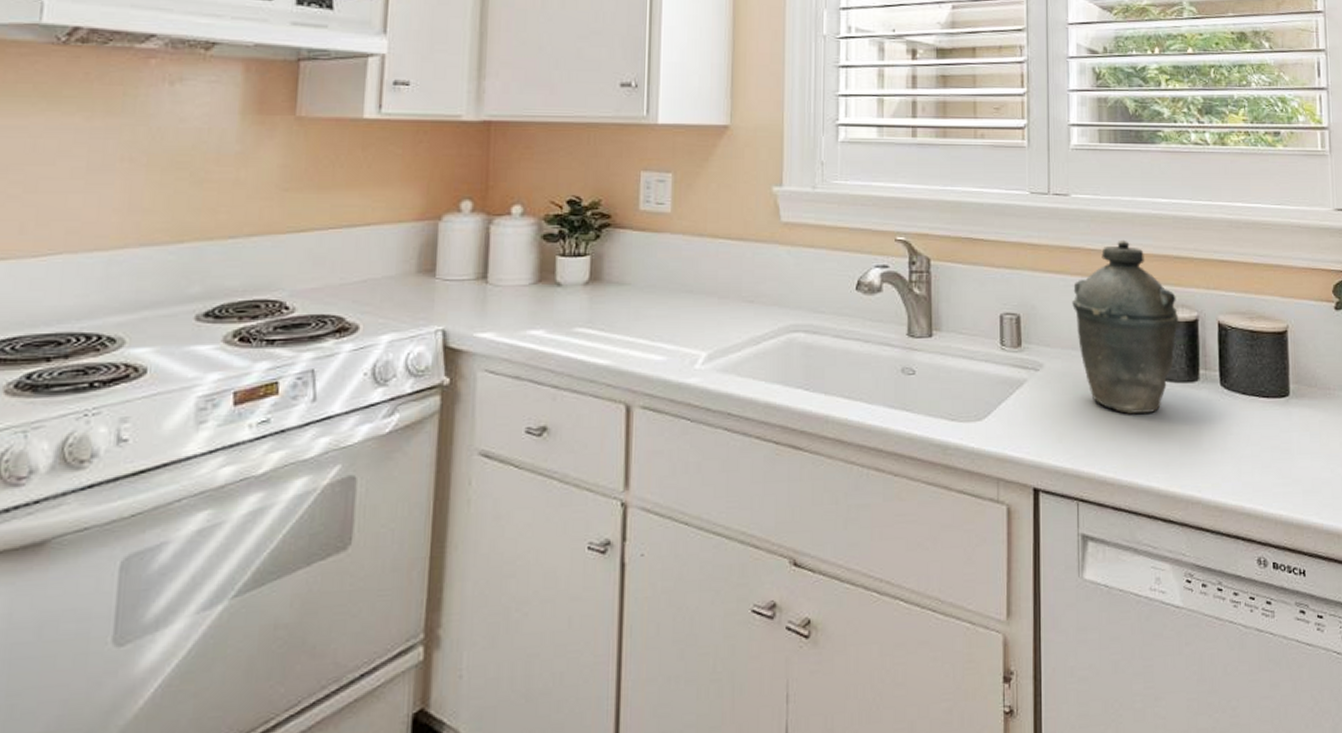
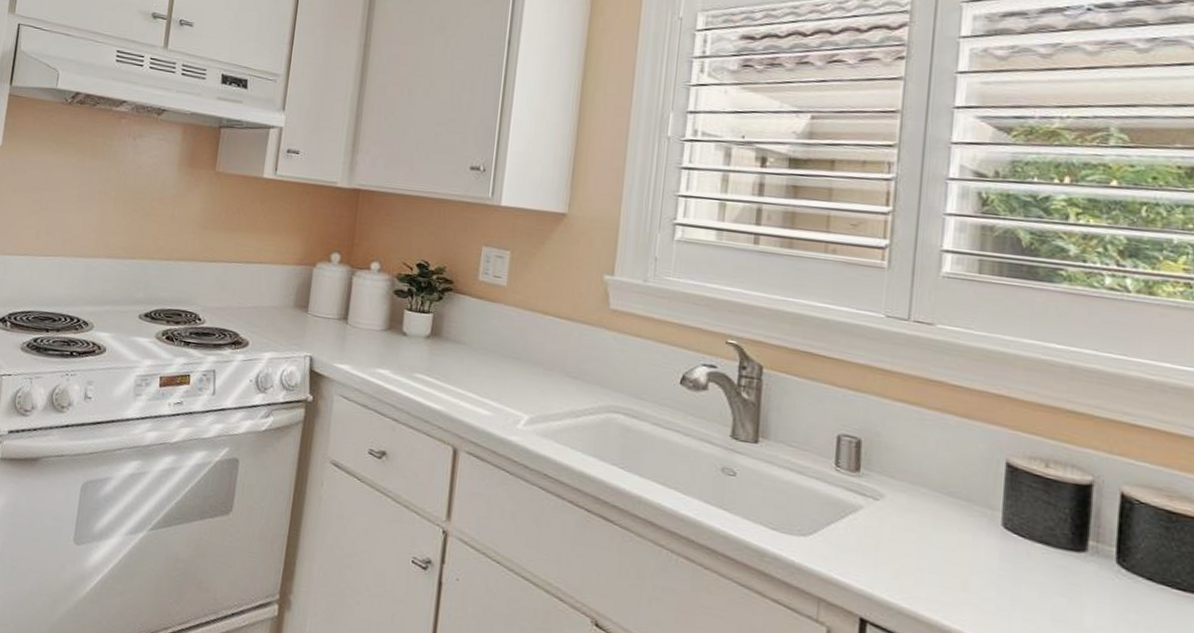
kettle: present [1072,239,1179,415] -> none [926,381,1067,574]

